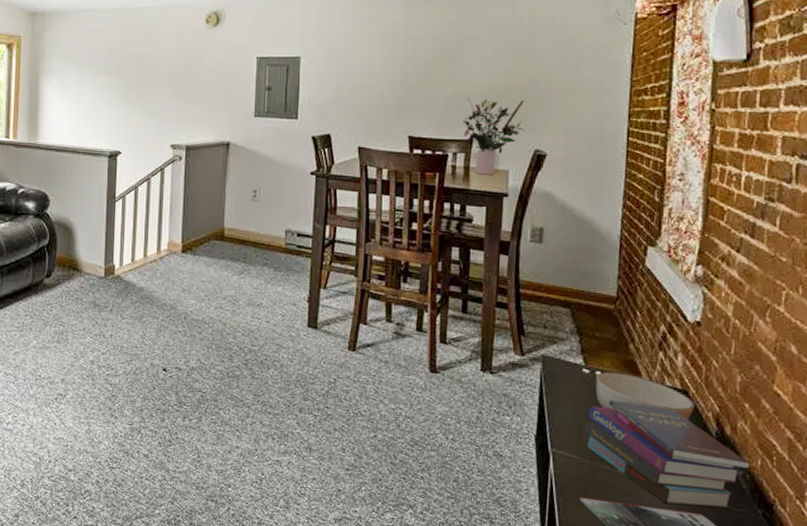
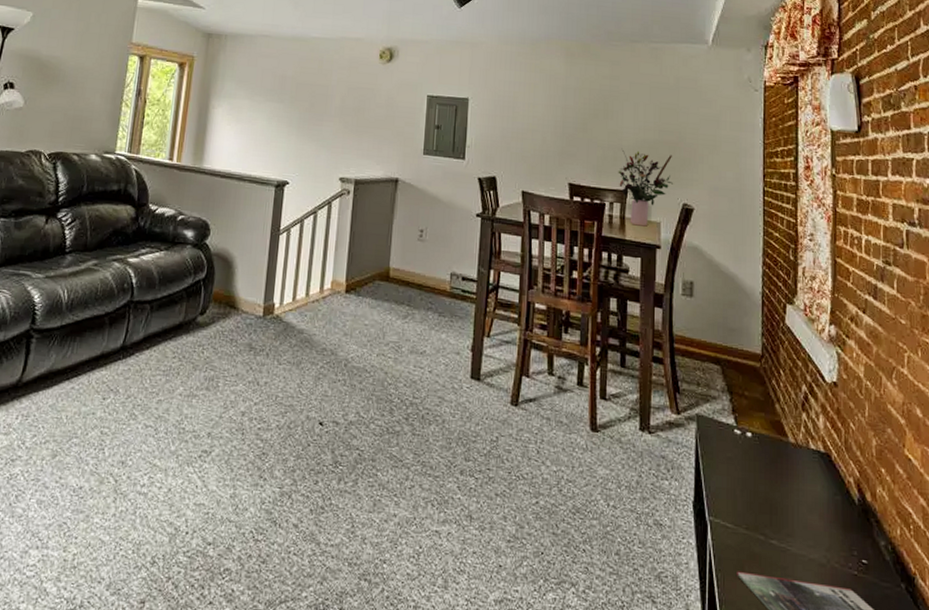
books: present [584,400,750,509] -> none [739,464,890,583]
bowl: present [595,372,696,420] -> none [747,433,838,486]

